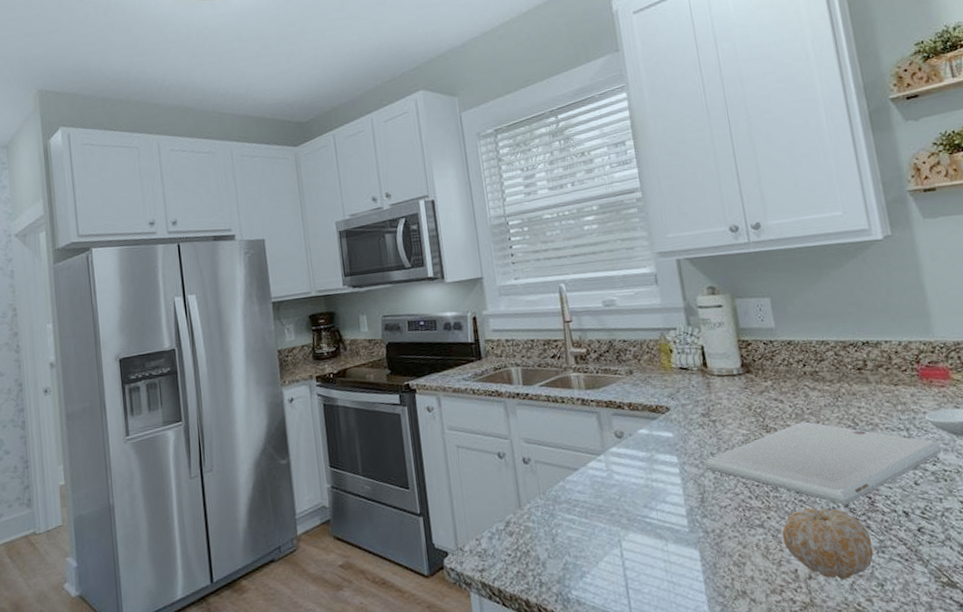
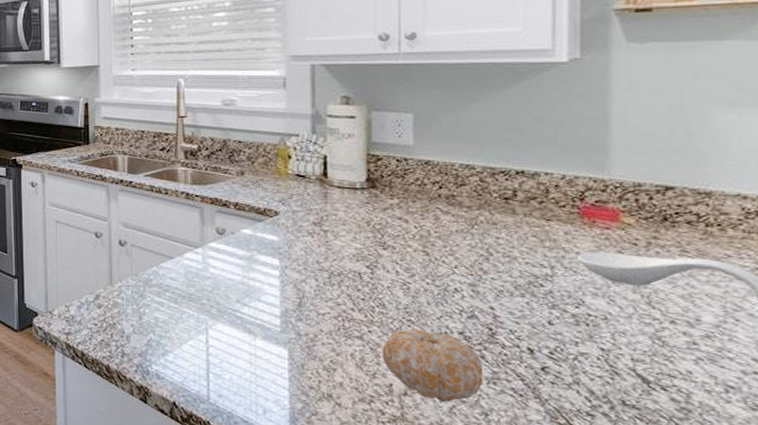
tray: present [704,421,942,505] -> none [308,243,591,332]

